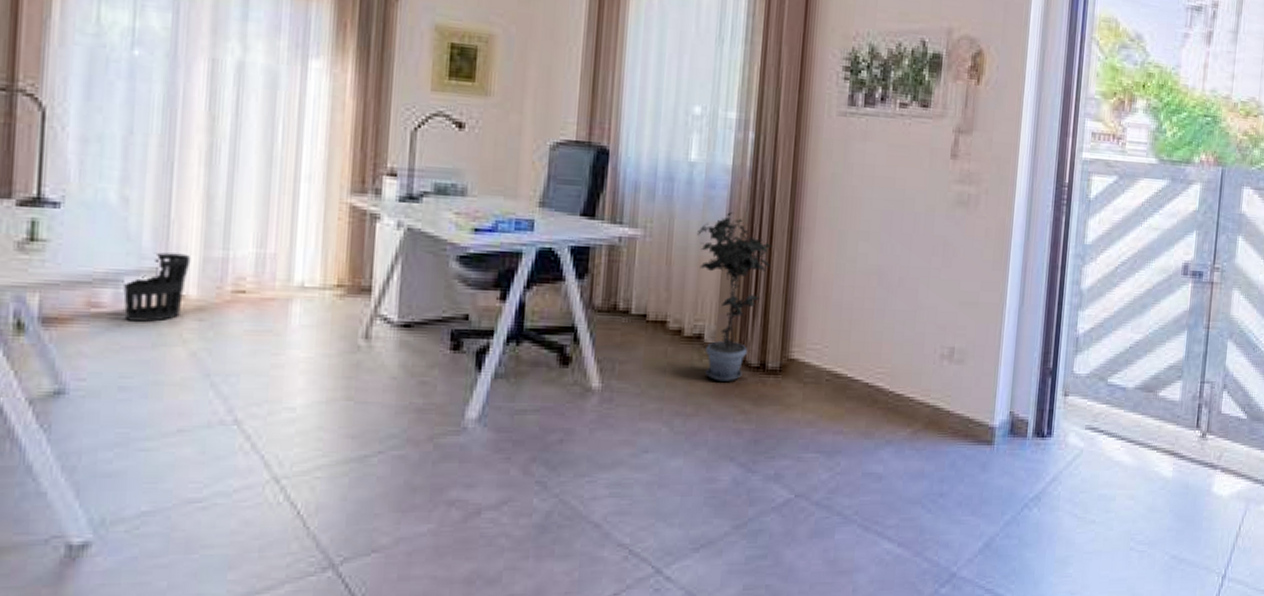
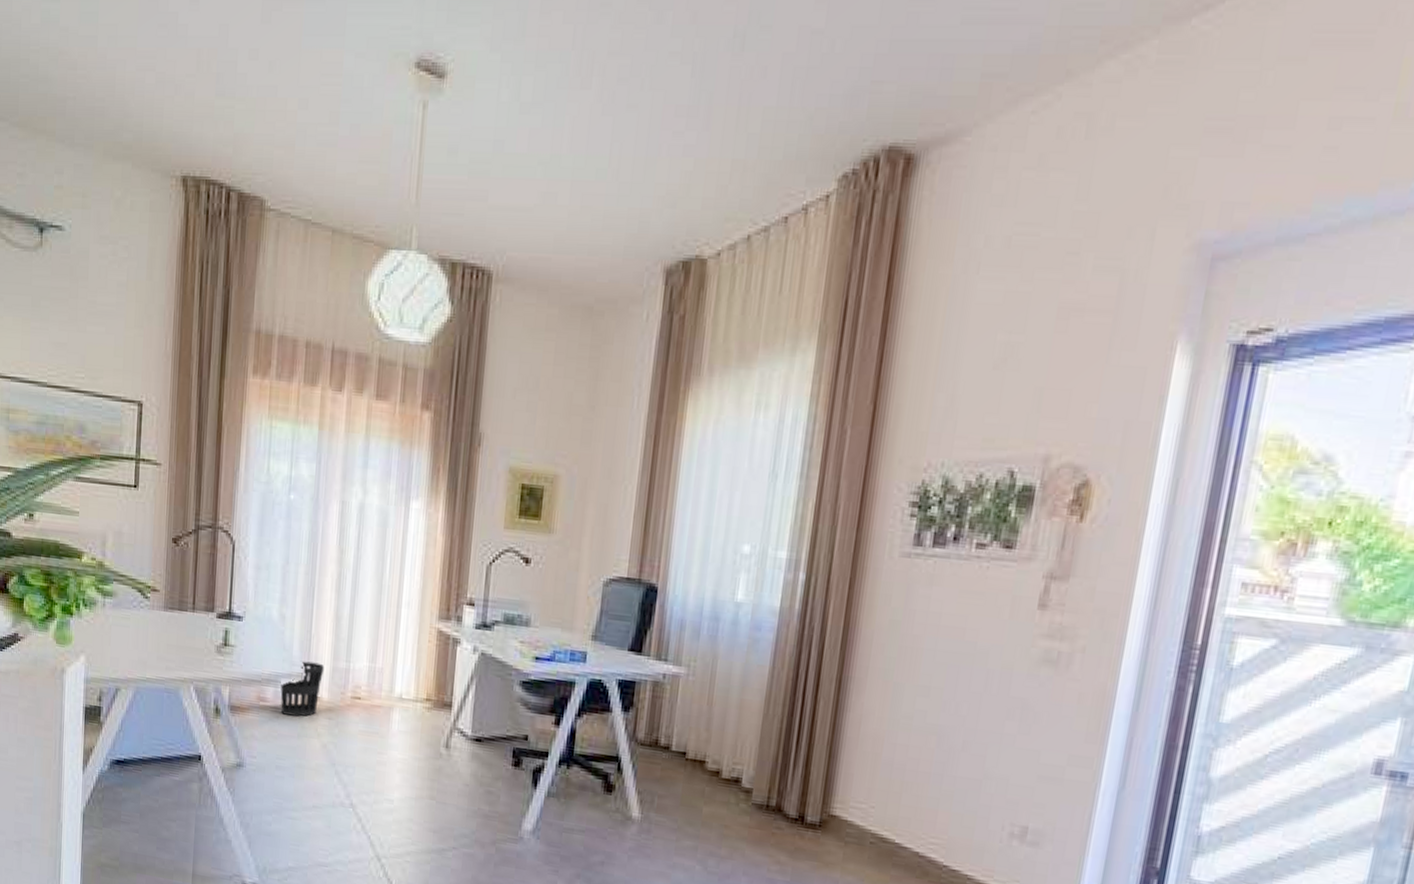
potted plant: present [697,212,772,381] -> none [740,656,818,830]

